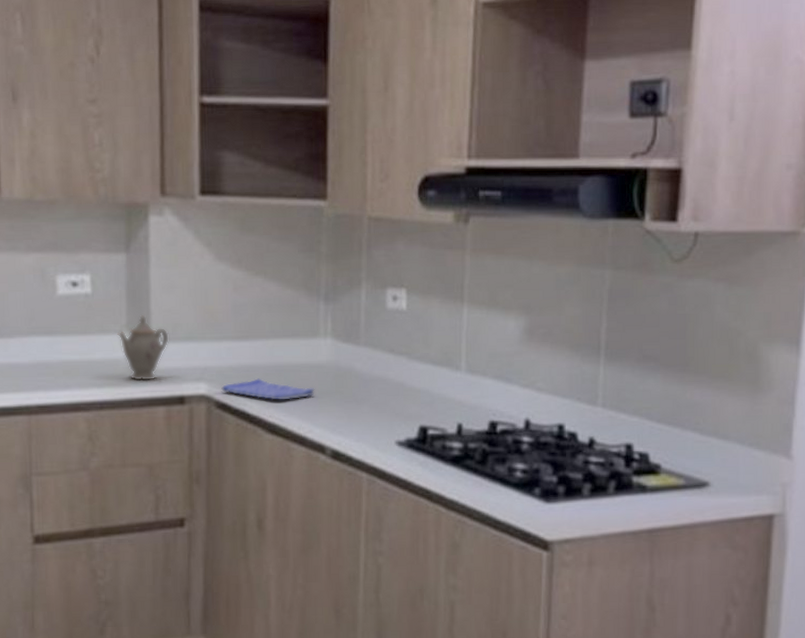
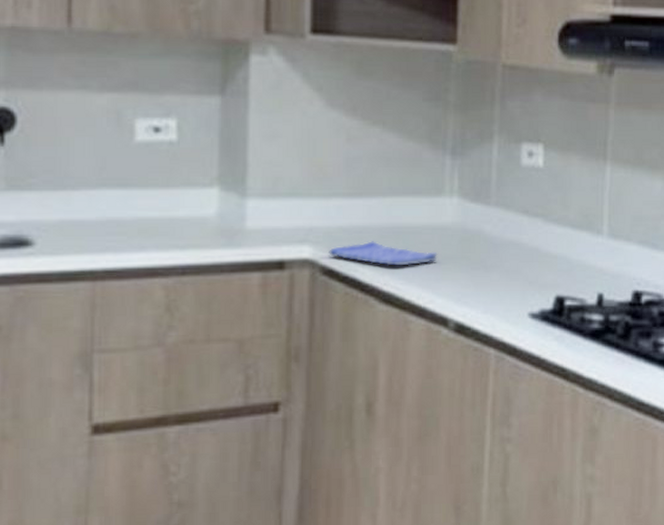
teapot: present [117,314,170,382] -> none [207,166,269,243]

